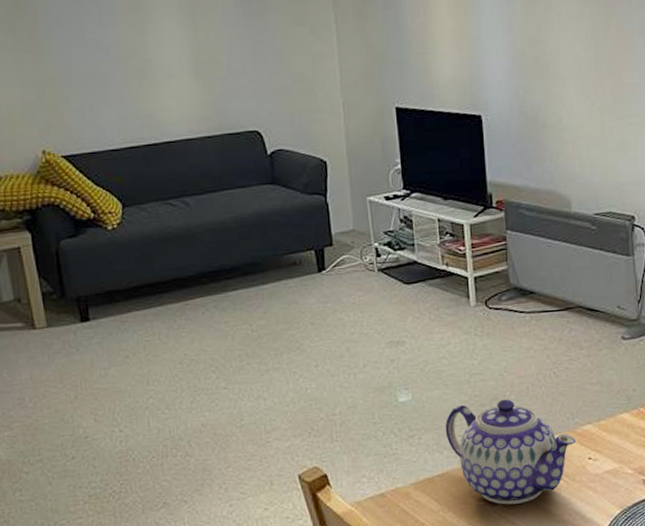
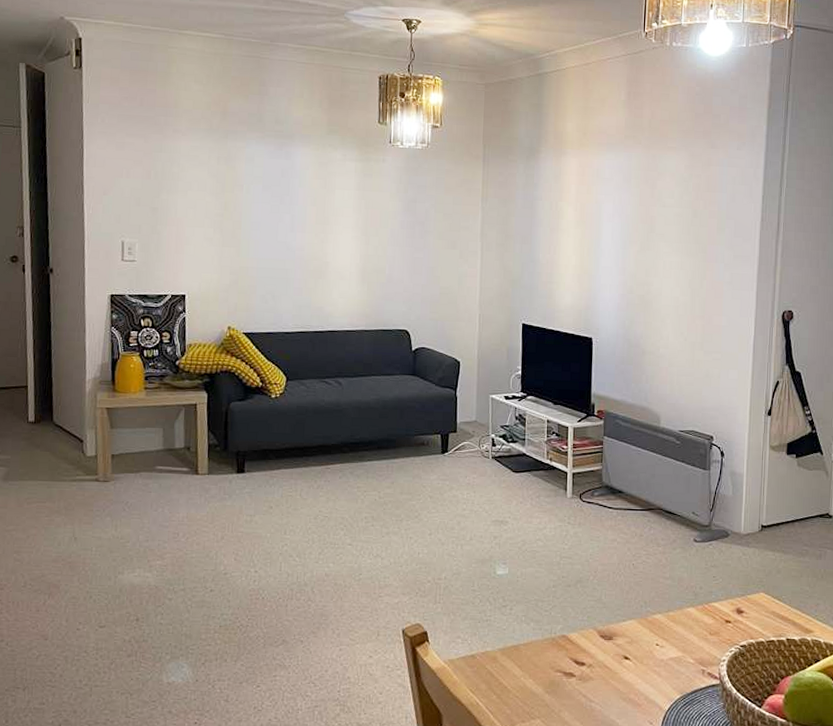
teapot: present [445,399,575,505] -> none [534,582,646,679]

